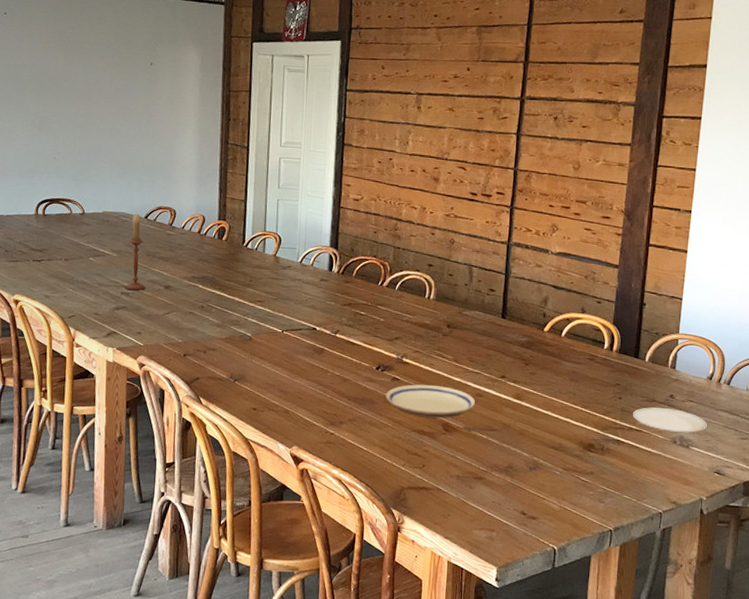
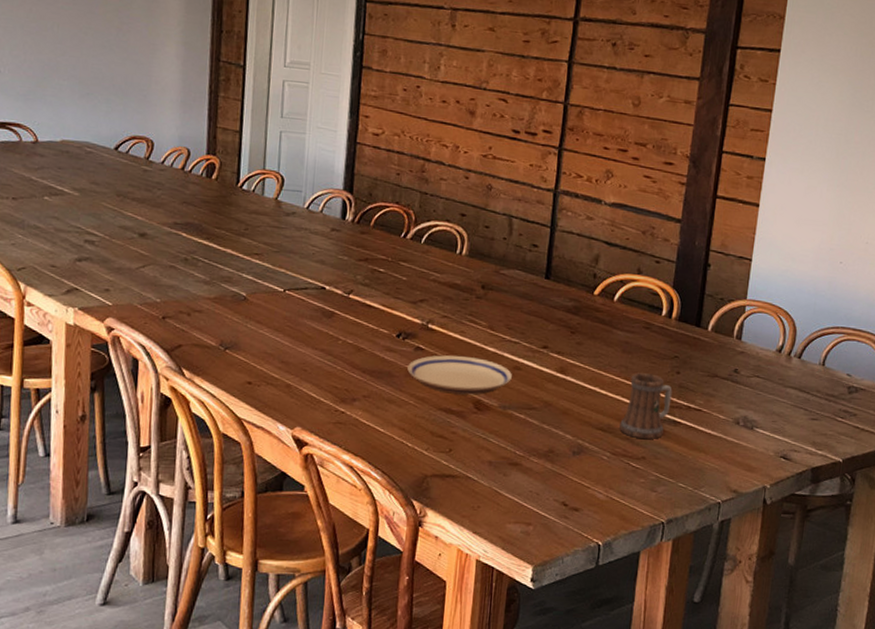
candlestick: present [125,212,146,291] -> none [89,142,116,239]
beer mug: none [570,398,616,457] -> present [619,373,673,440]
plate: present [632,407,707,433] -> none [691,383,774,413]

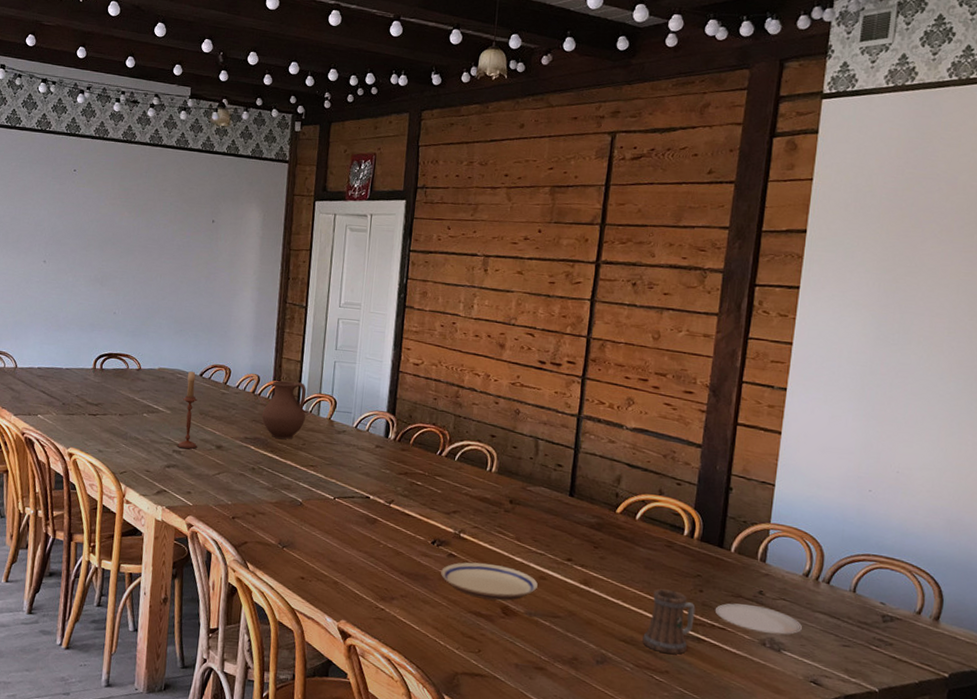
candlestick: none [89,142,116,239] -> present [177,369,198,450]
pitcher: none [194,154,248,224] -> present [261,380,307,439]
plate: none [691,383,774,413] -> present [715,603,802,636]

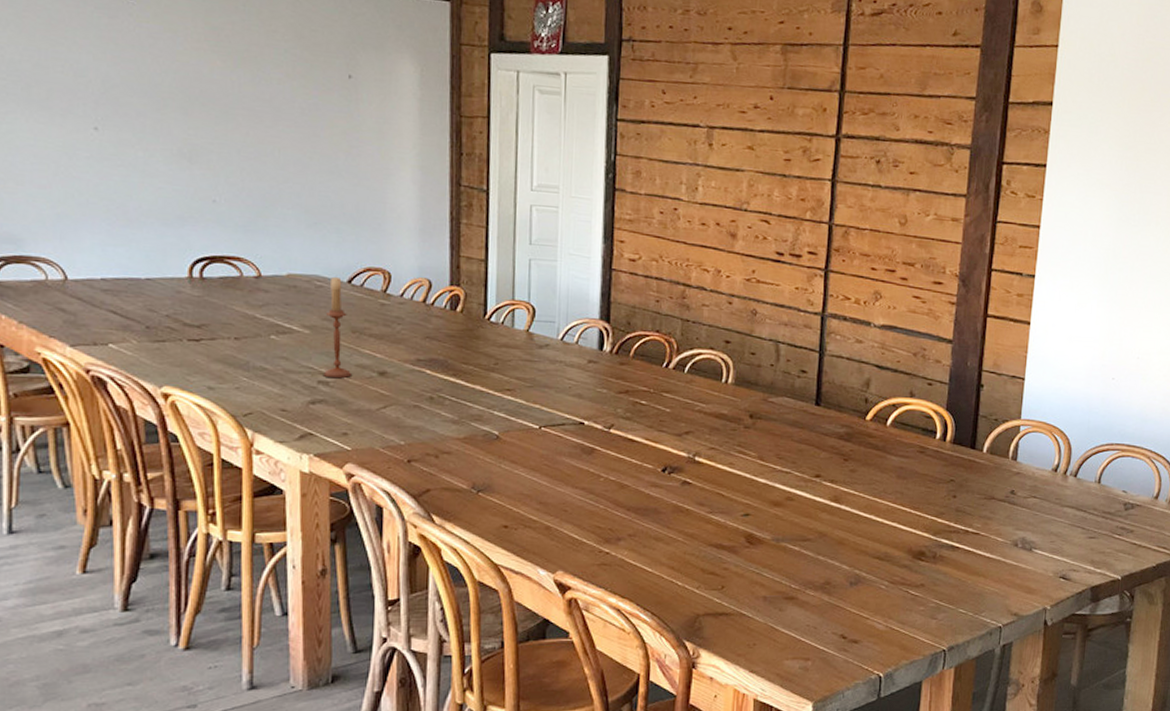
pitcher: present [261,380,307,439] -> none [437,285,496,359]
plate: present [441,562,538,601] -> none [674,488,784,529]
beer mug: present [642,589,696,654] -> none [897,498,949,566]
plate: present [715,603,802,636] -> none [968,506,1052,534]

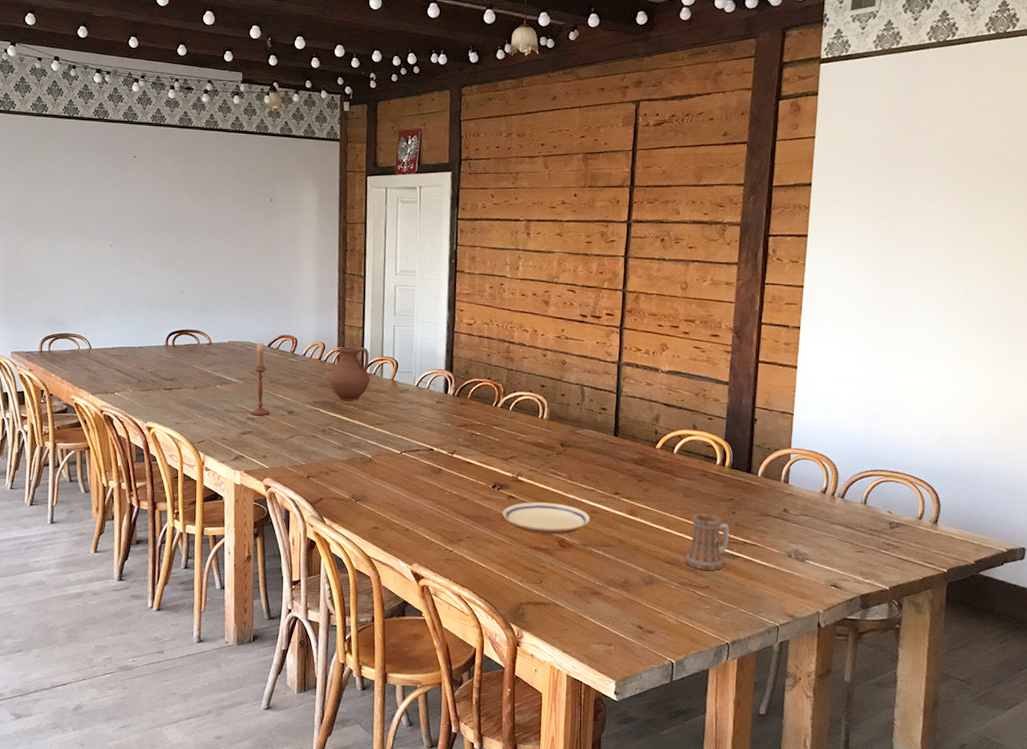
pitcher: none [437,285,496,359] -> present [329,346,370,401]
plate: none [674,488,784,529] -> present [502,502,590,535]
beer mug: none [897,498,949,566] -> present [685,514,730,571]

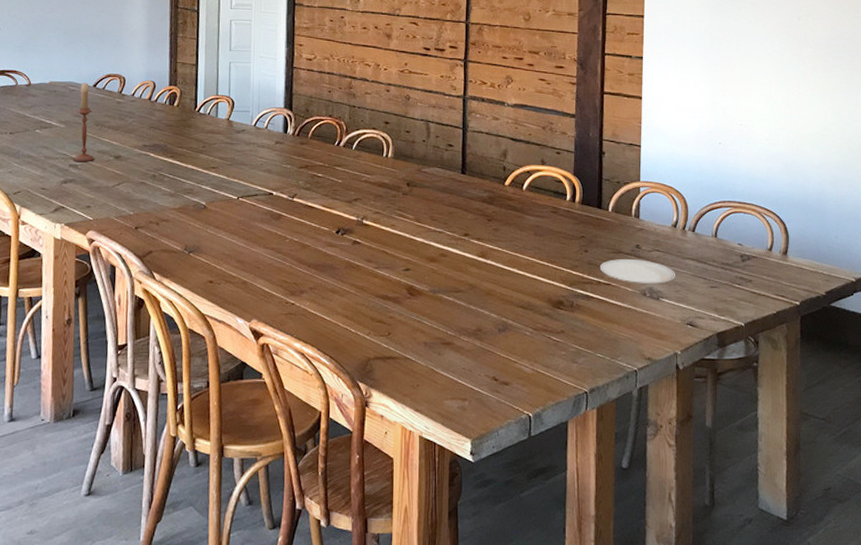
pitcher: present [329,346,370,401] -> none [159,85,204,143]
plate: present [502,502,590,535] -> none [347,247,439,282]
beer mug: present [685,514,730,571] -> none [538,253,583,315]
plate: none [746,521,822,547] -> present [599,259,675,285]

